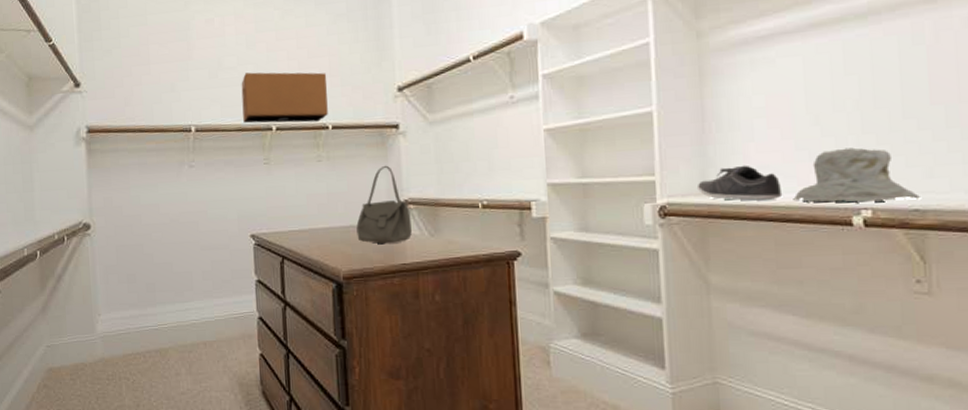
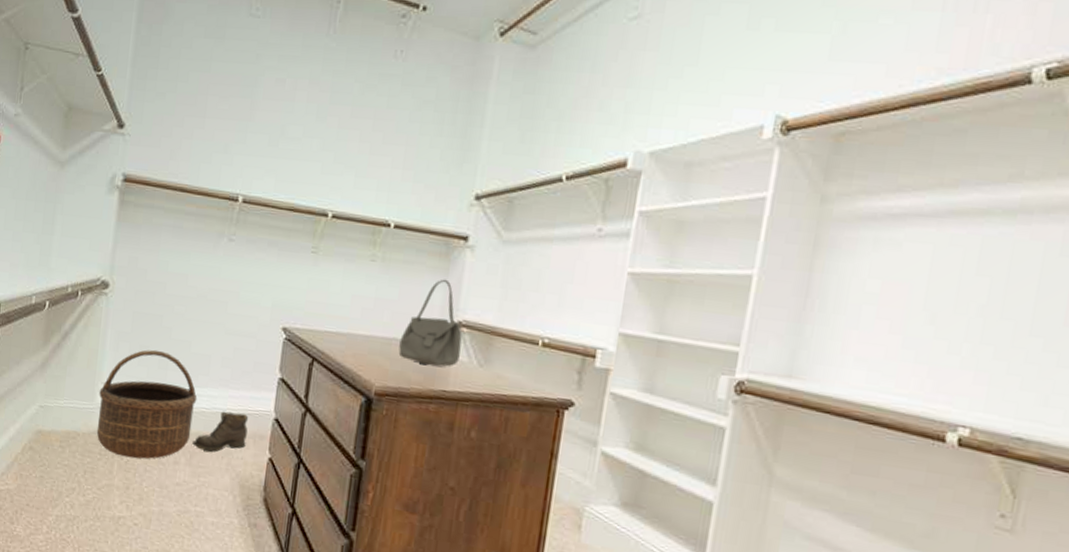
basket: none [98,276,187,378] -> present [96,349,198,459]
boot: none [189,319,237,358] -> present [192,411,249,452]
box: present [241,72,328,124] -> none [297,147,400,217]
shoe: present [696,165,783,201] -> none [783,351,877,398]
hat: present [793,147,920,203] -> none [886,354,1027,427]

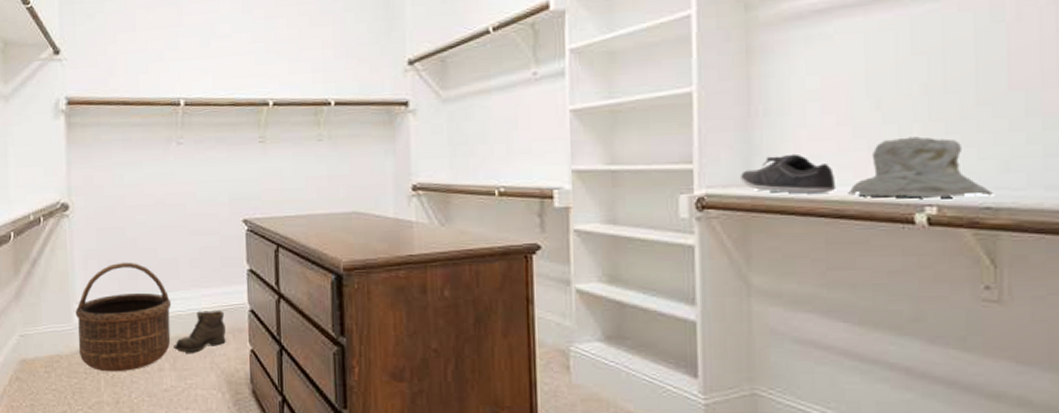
handbag: present [398,279,463,367] -> none [359,146,420,233]
shoe: none [783,351,877,398] -> present [739,153,837,194]
hat: none [886,354,1027,427] -> present [848,136,993,198]

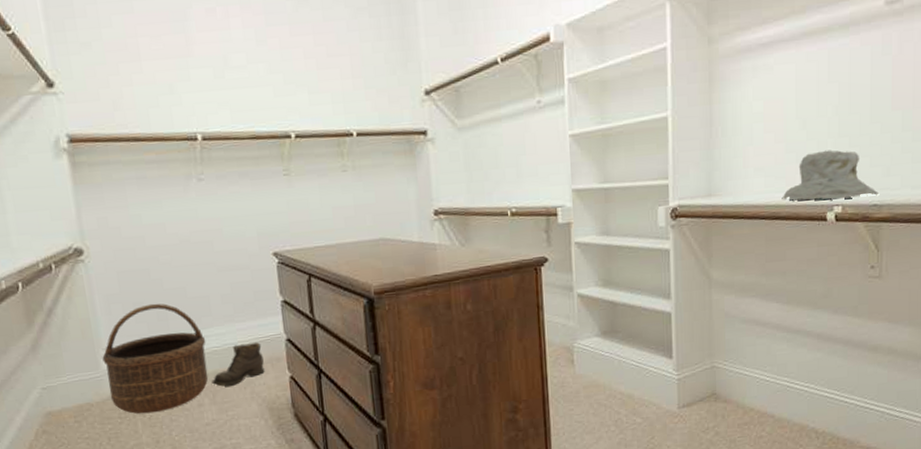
shoe: present [739,153,837,194] -> none [703,167,774,201]

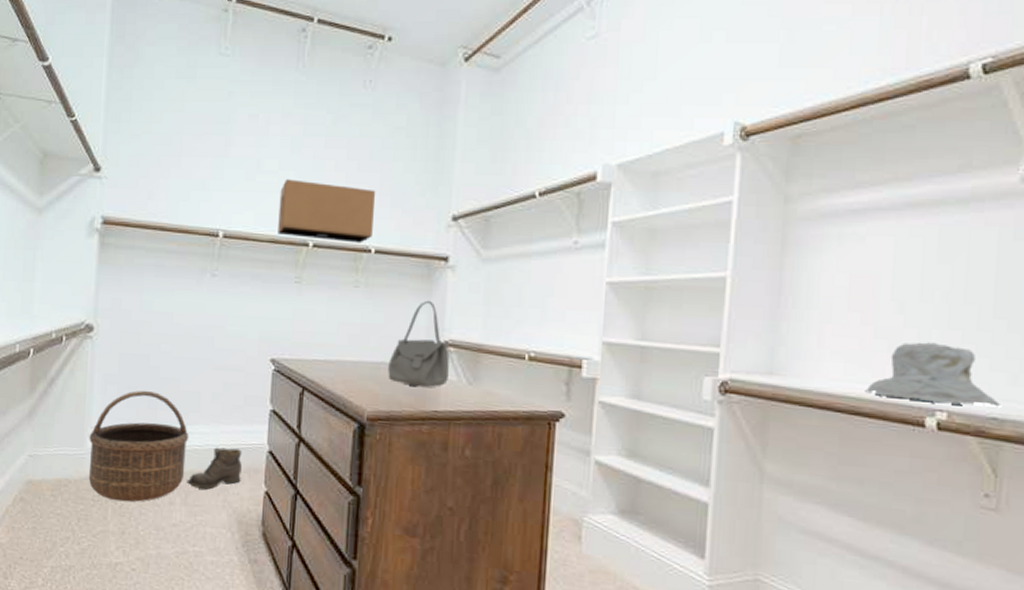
box: none [252,72,352,131] -> present [278,179,376,243]
handbag: none [386,174,443,257] -> present [388,300,450,388]

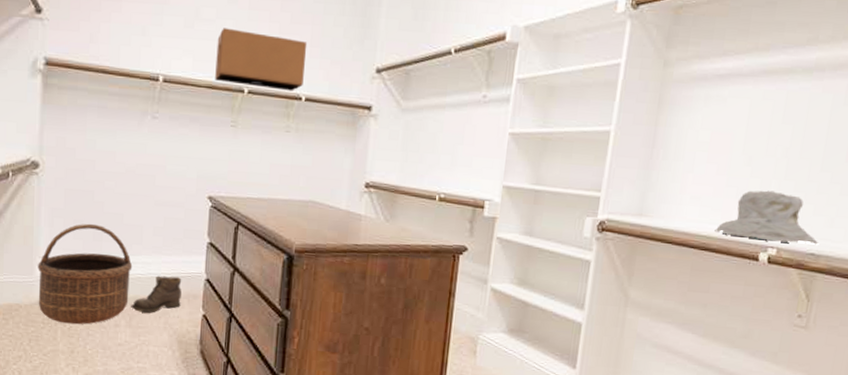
handbag: present [388,300,450,388] -> none [314,145,370,224]

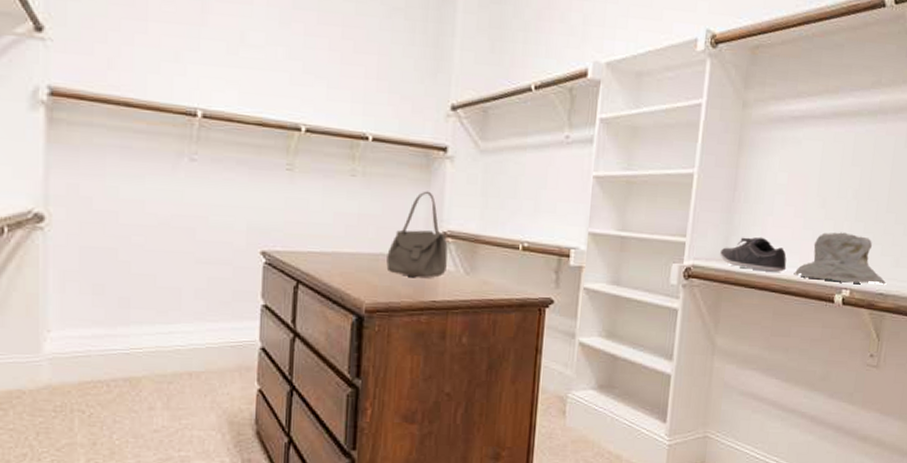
basket: present [38,223,133,325] -> none [46,287,170,411]
boot: present [131,275,182,313] -> none [169,346,232,391]
box: present [215,28,308,91] -> none [266,56,374,130]
handbag: none [314,145,370,224] -> present [386,191,448,279]
shoe: none [635,193,707,229] -> present [719,237,787,272]

